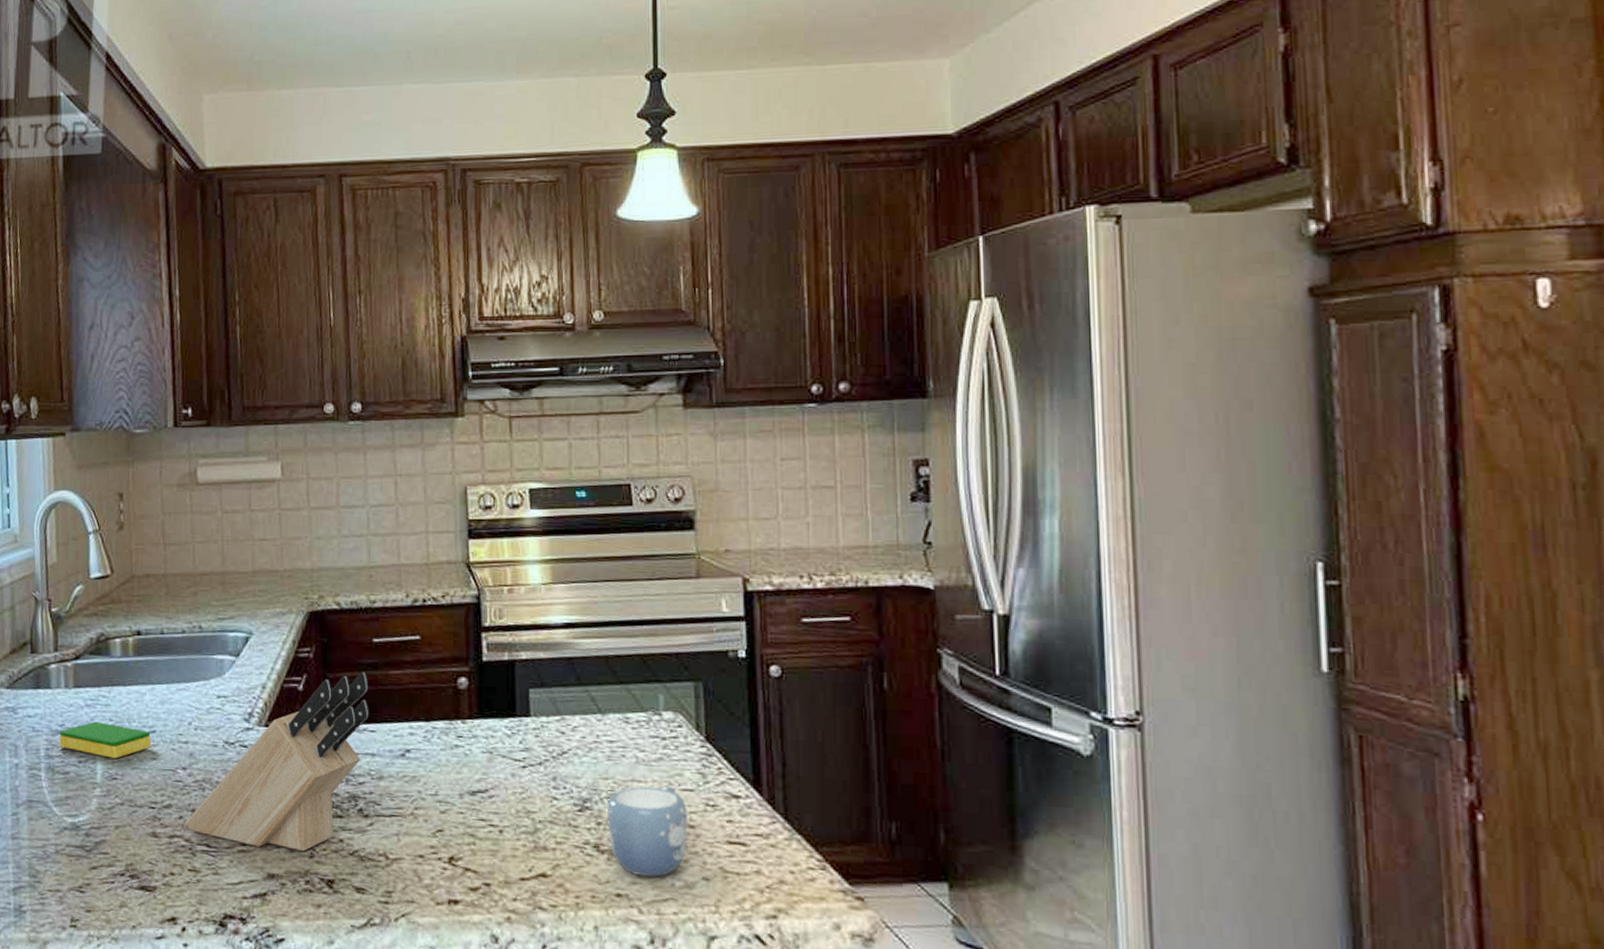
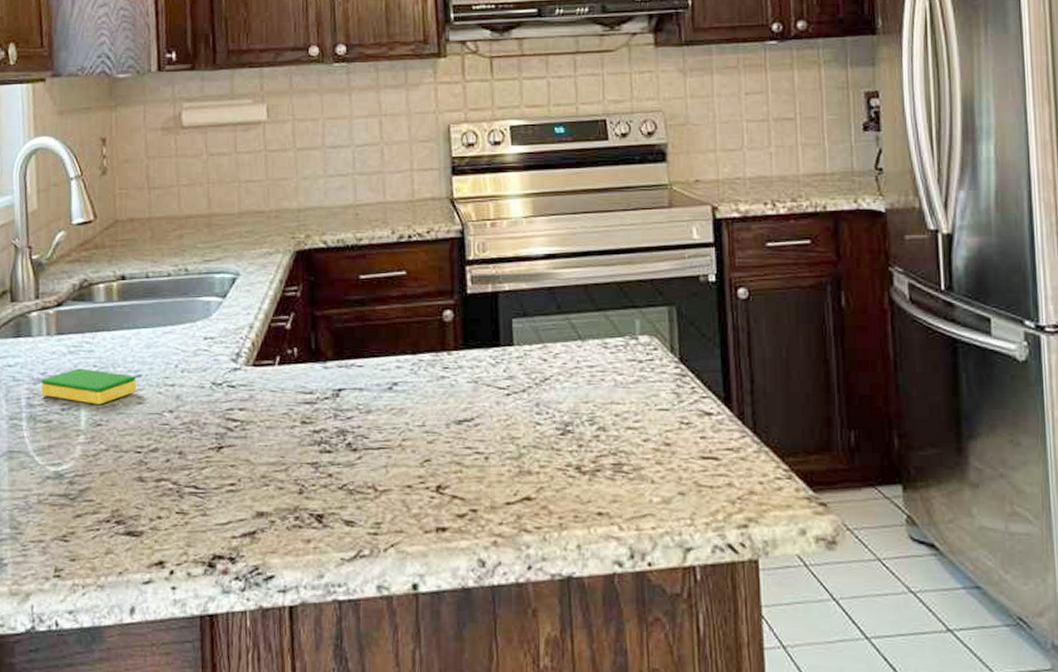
knife block: present [186,672,369,852] -> none [173,308,357,489]
mug: present [608,785,687,877] -> none [588,406,664,494]

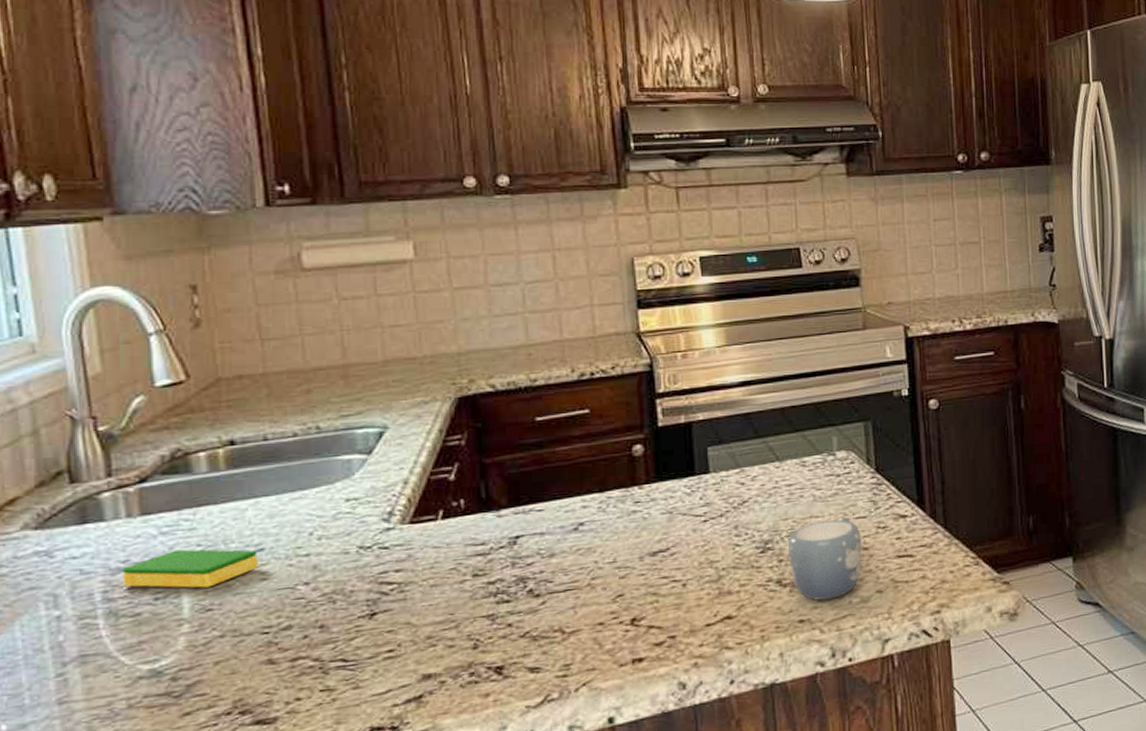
mug: none [588,406,664,494] -> present [788,516,862,600]

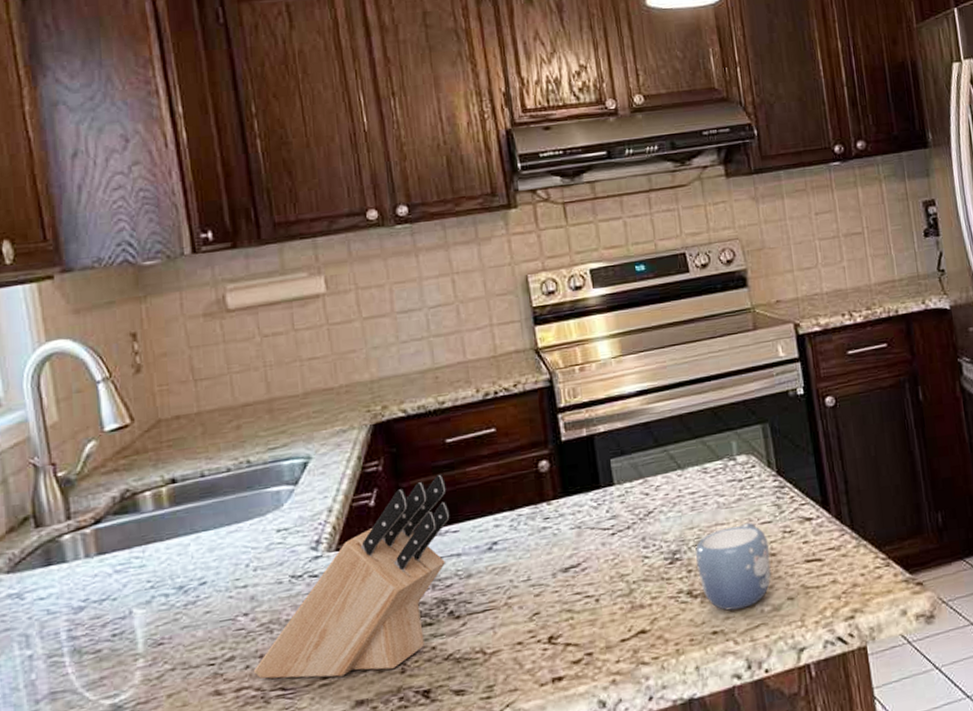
dish sponge: present [121,549,258,588] -> none [83,584,202,625]
knife block: none [313,452,535,651] -> present [254,474,450,680]

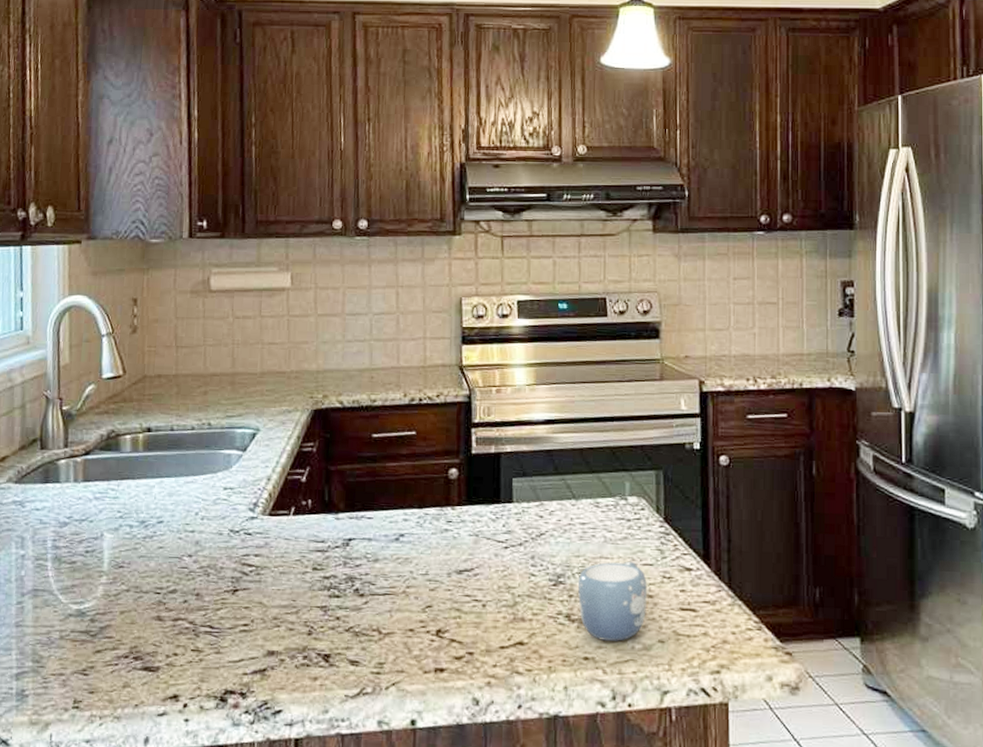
knife block: present [254,474,450,680] -> none [190,464,367,630]

